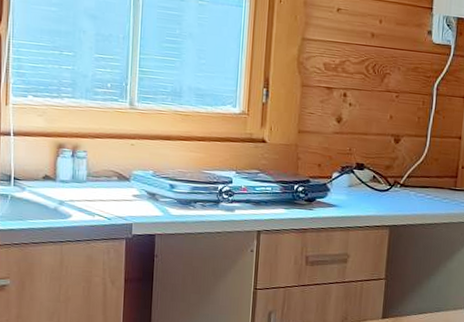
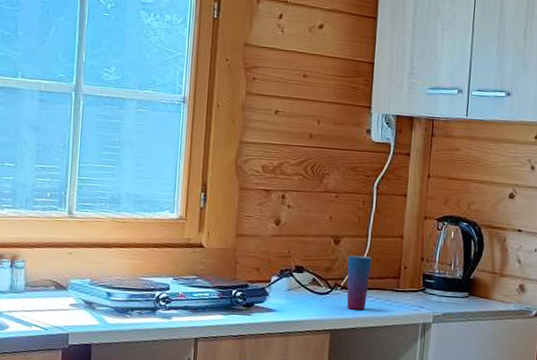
cup: none [405,154,431,208] -> present [346,255,373,310]

